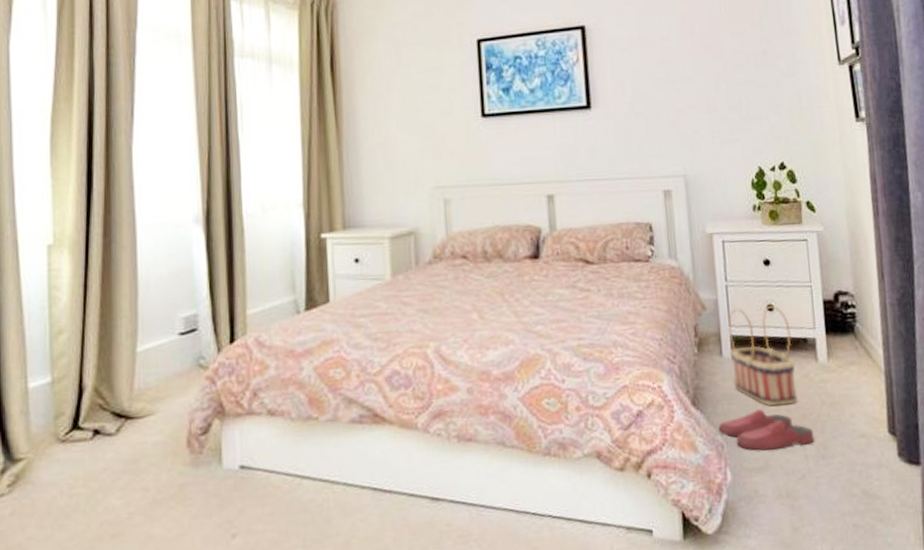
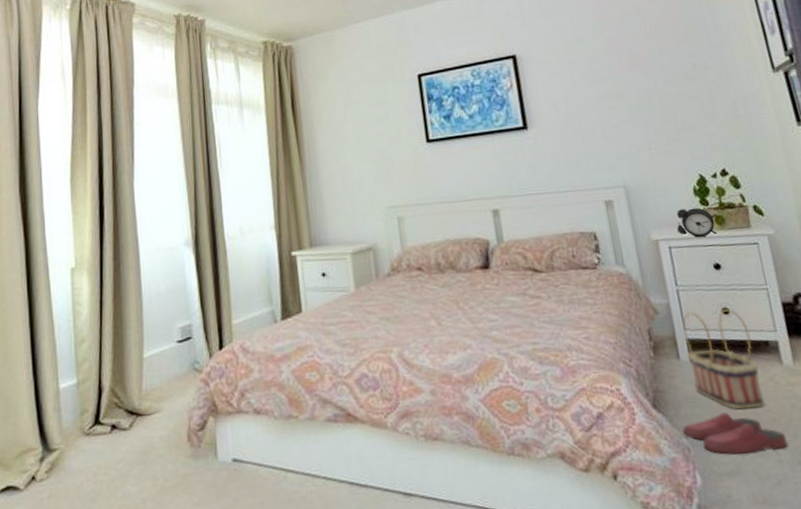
alarm clock: none [731,201,772,233] -> present [676,207,718,238]

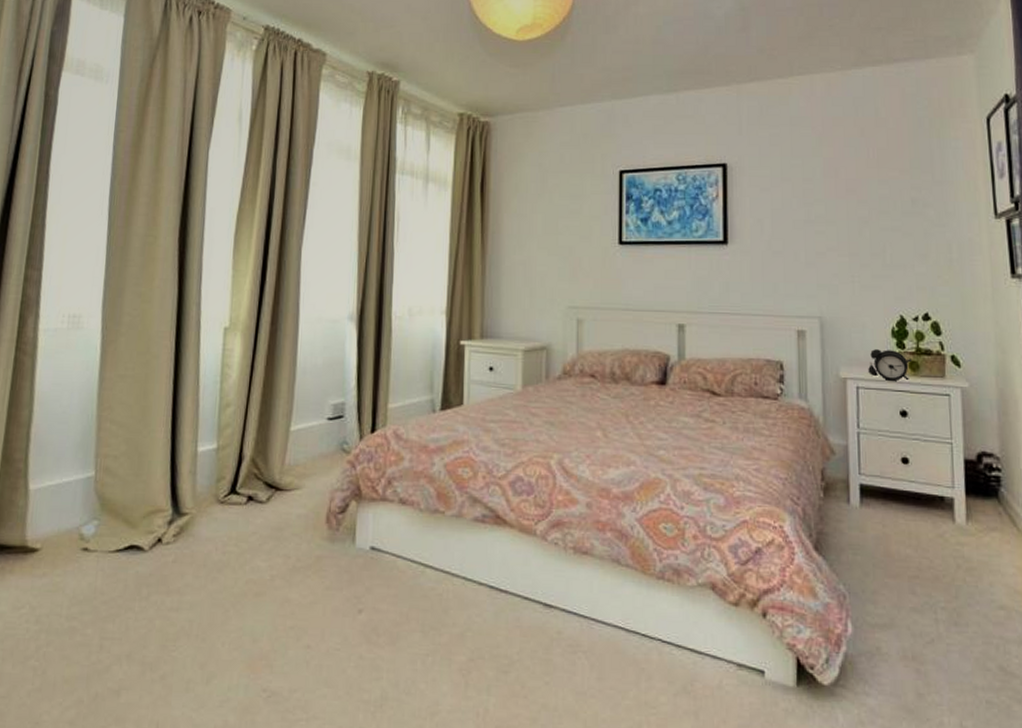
basket: present [682,309,765,410] -> none [857,456,930,564]
slippers: present [682,412,788,455] -> none [841,563,947,608]

